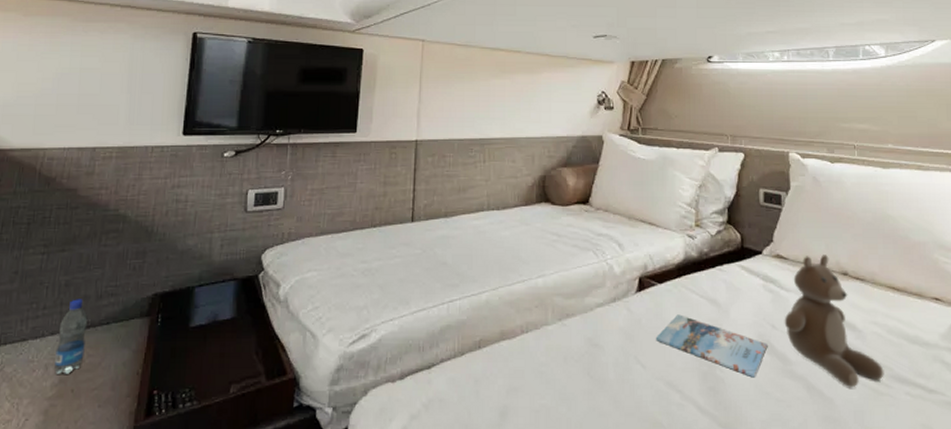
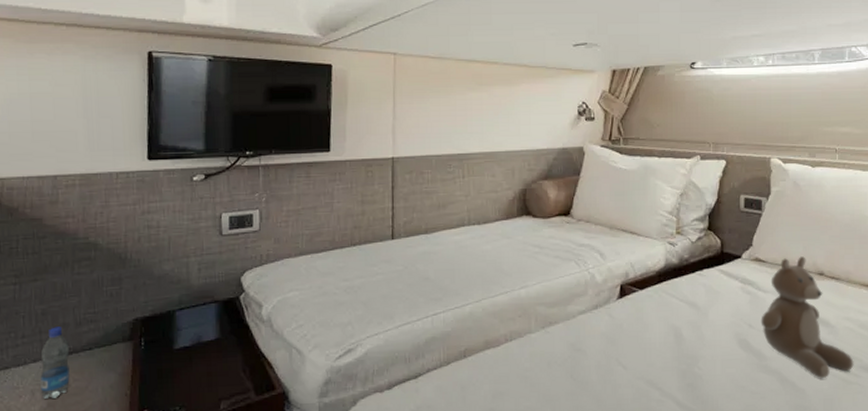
magazine: present [655,314,768,378] -> none [636,318,744,374]

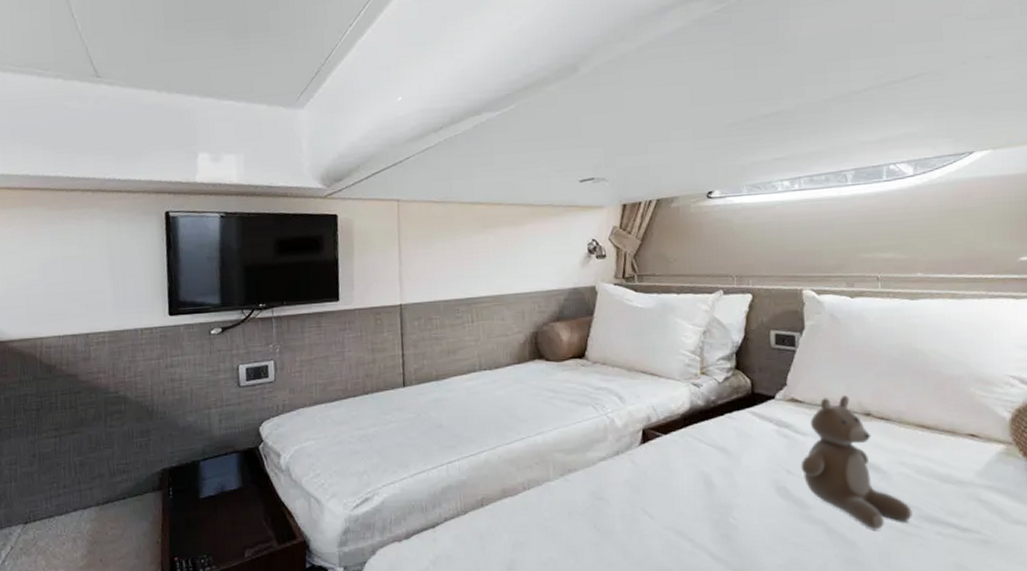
bottle: present [40,326,70,400] -> none [80,477,107,547]

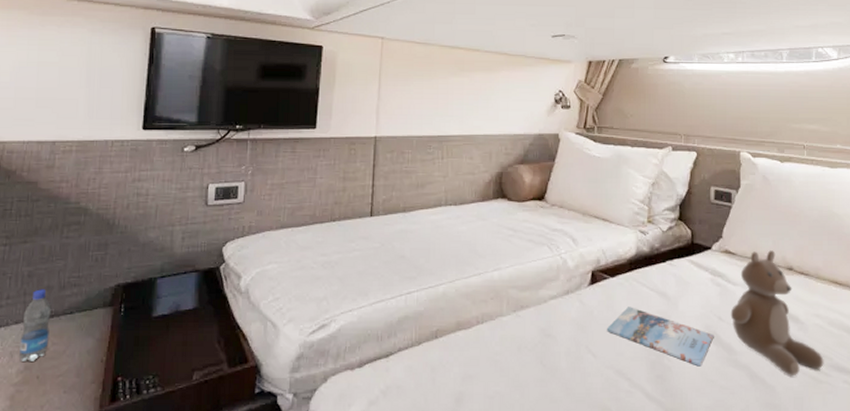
bottle: none [80,477,107,547] -> present [19,289,52,363]
magazine: none [662,464,784,524] -> present [606,307,714,367]

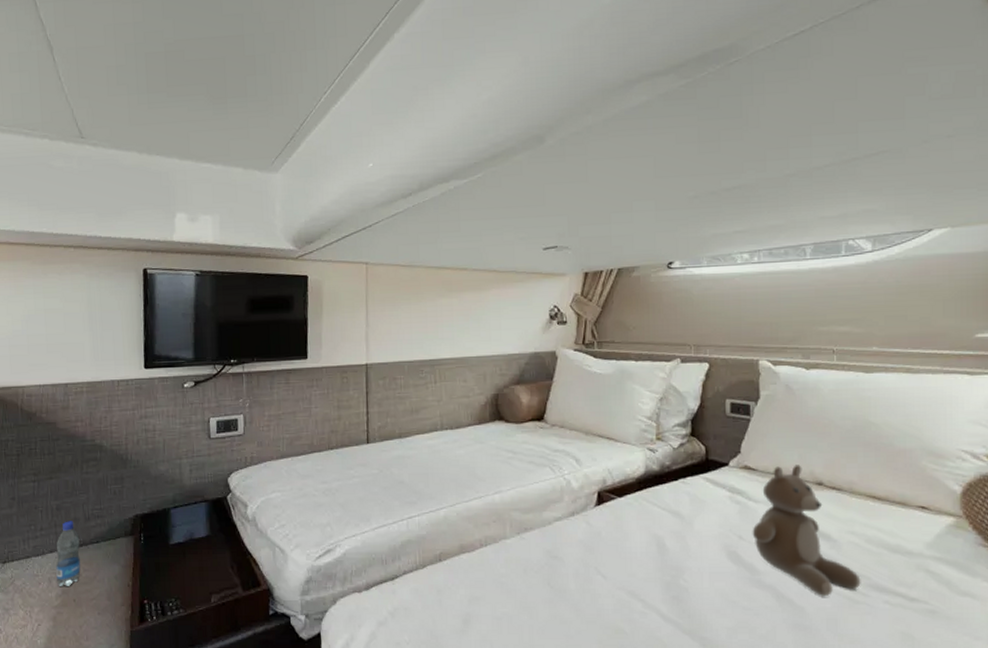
magazine: present [606,307,714,367] -> none [616,527,734,587]

